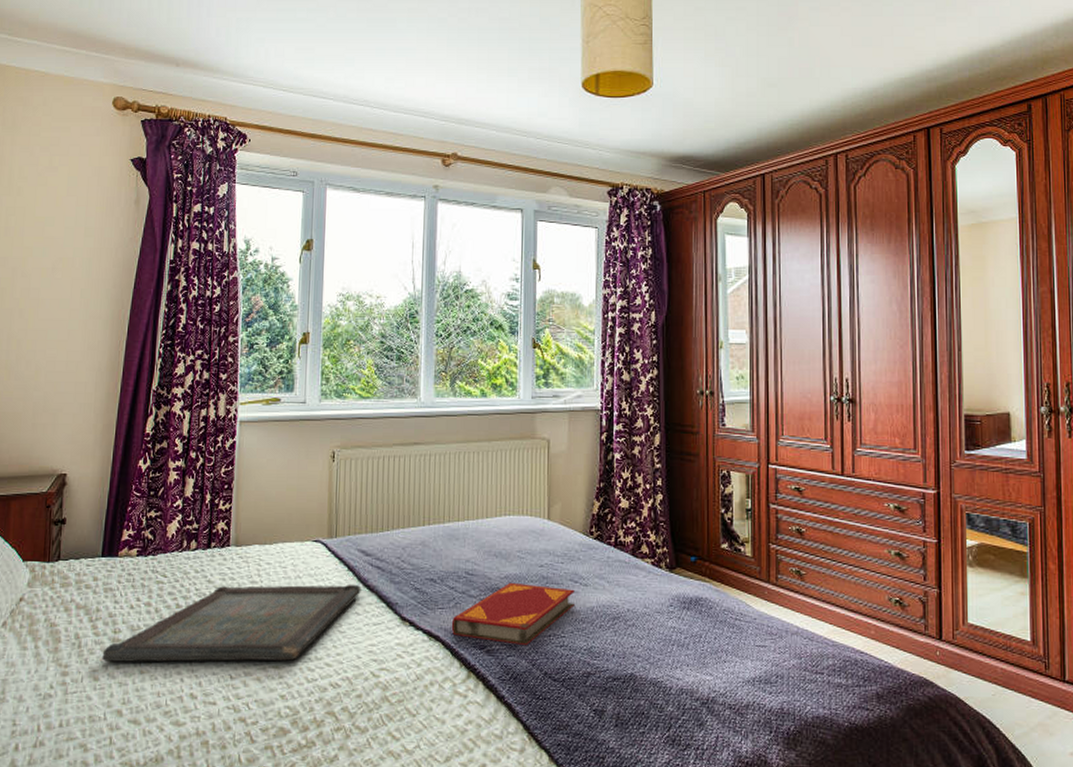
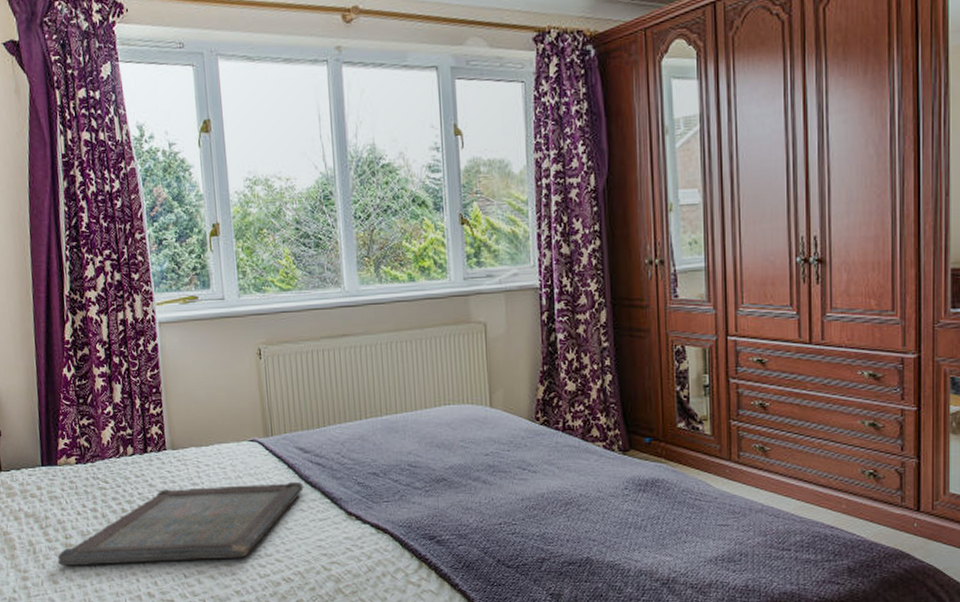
hardback book: present [451,582,575,646] -> none [398,472,524,535]

